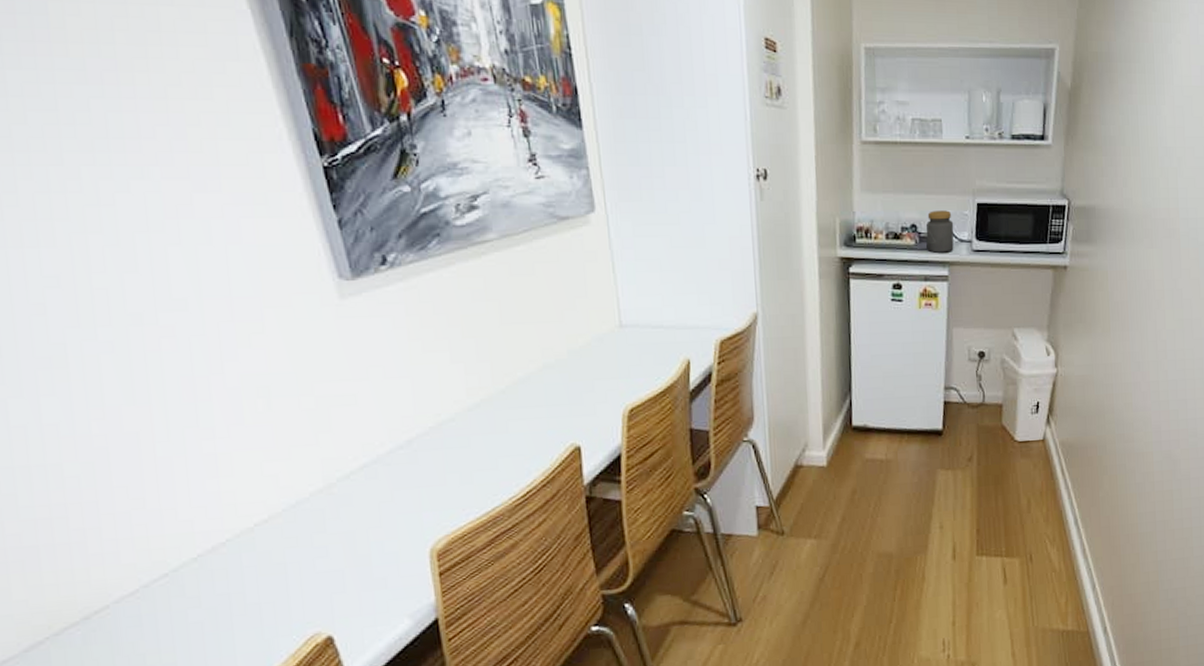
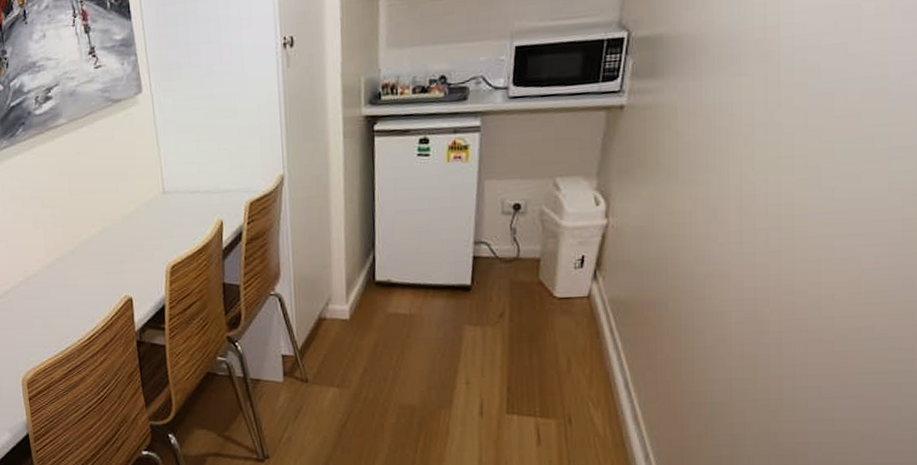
jar: present [926,210,954,254] -> none [456,57,488,105]

